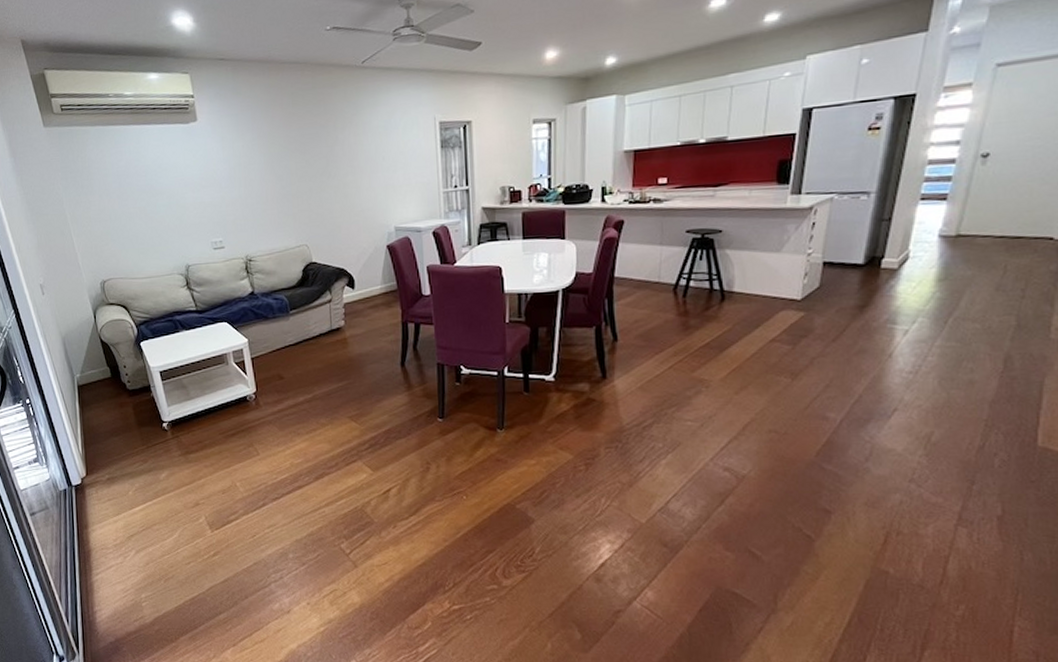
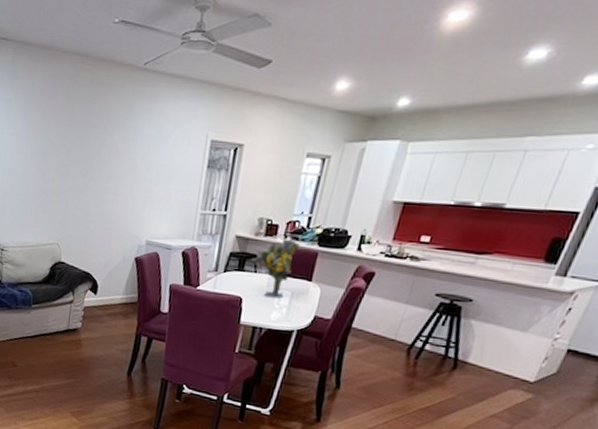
bouquet: none [502,201,545,262] -> present [251,237,299,299]

